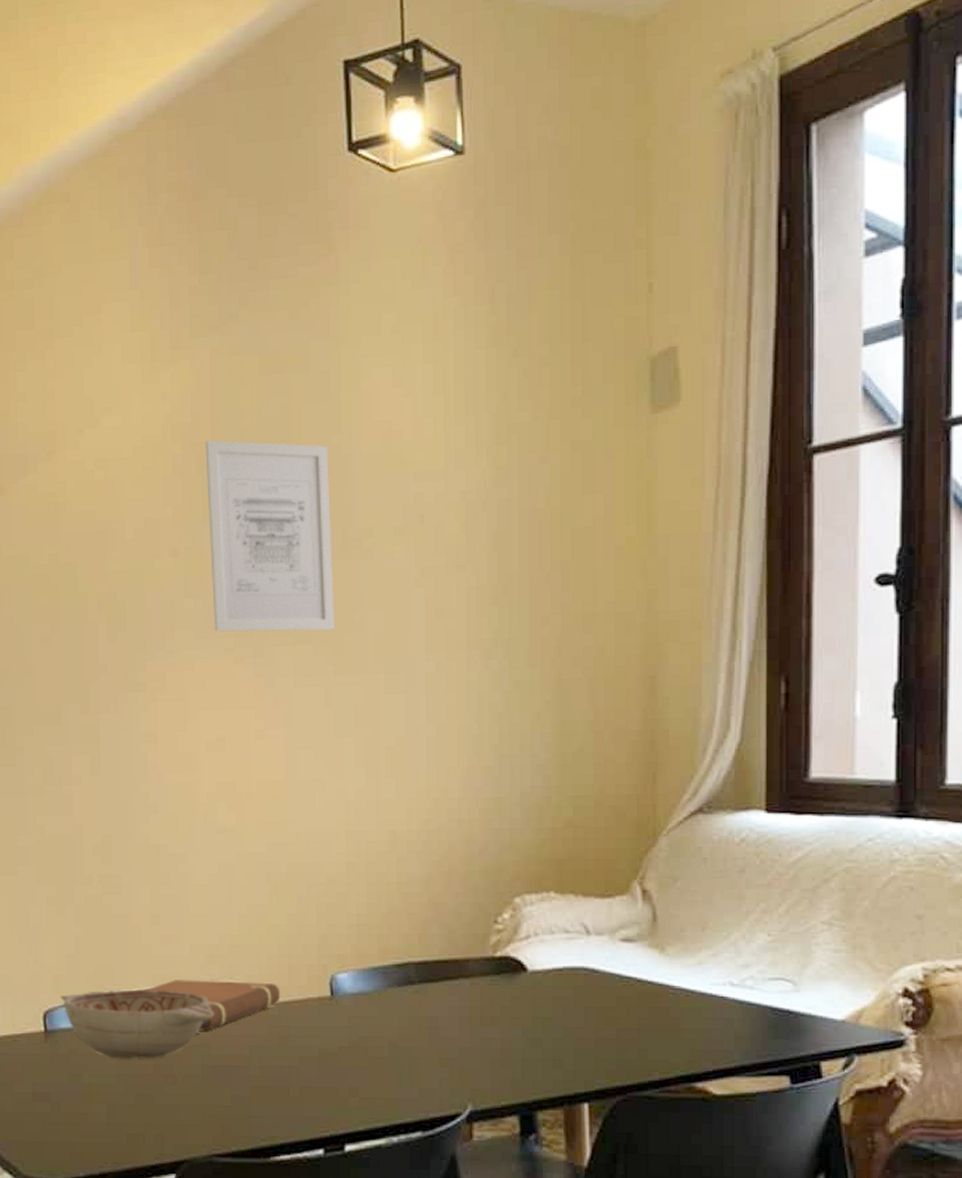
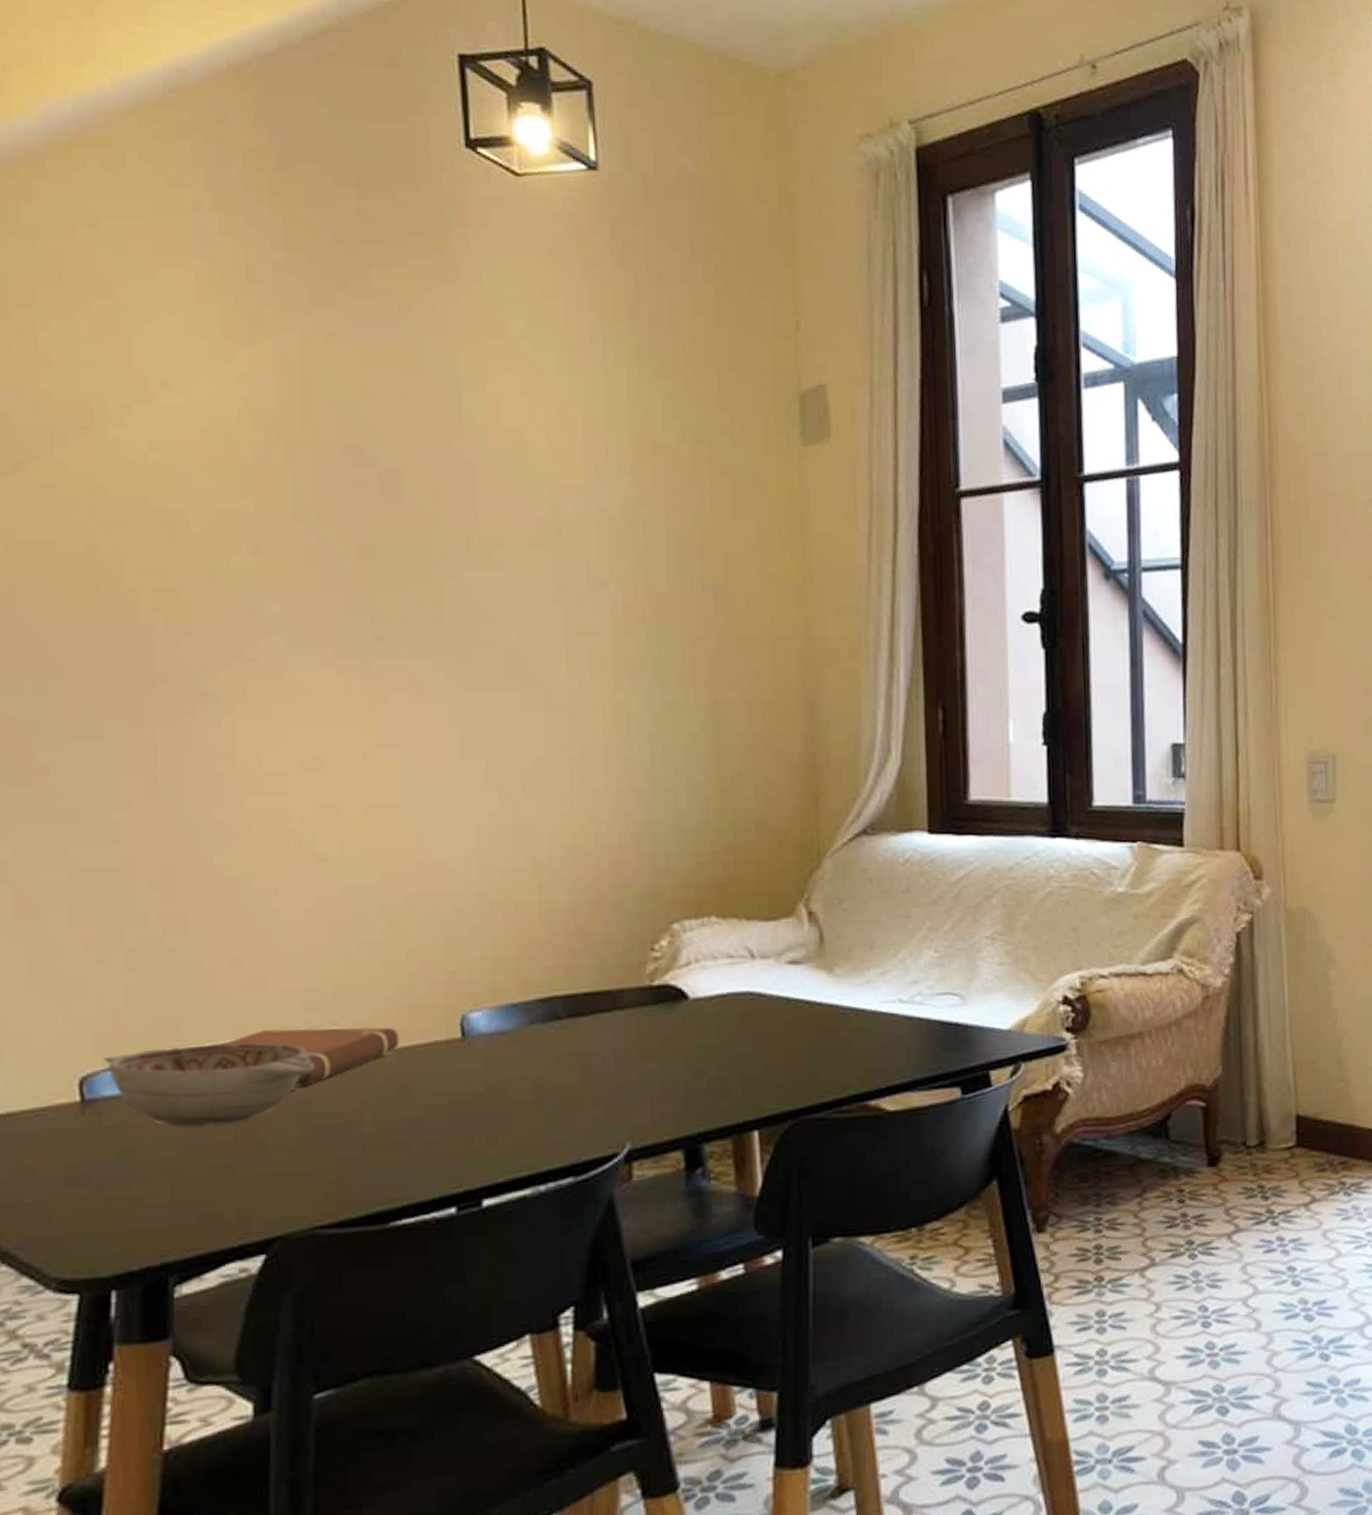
wall art: present [205,440,336,632] -> none [294,431,460,644]

